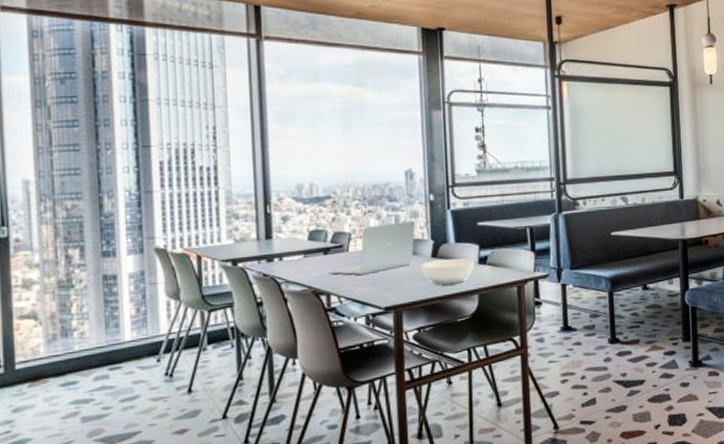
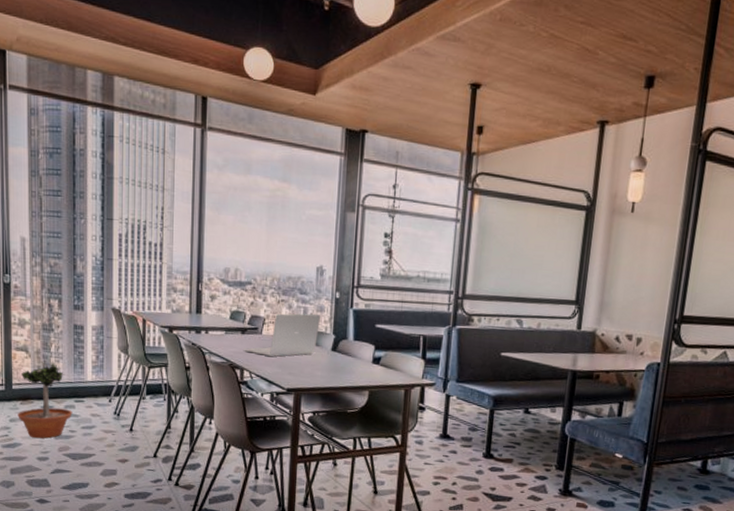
potted tree: none [24,320,106,427] -> present [18,358,73,439]
bowl: present [421,258,475,286] -> none [321,353,370,378]

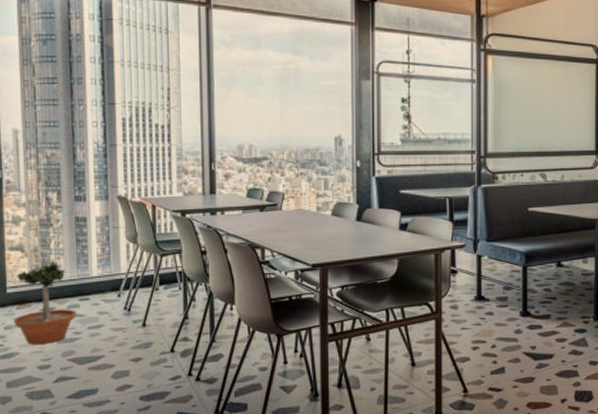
laptop: present [243,313,321,357] -> none [262,184,343,233]

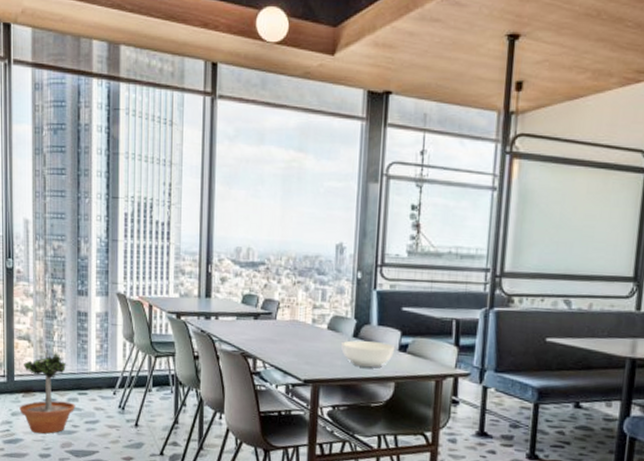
bowl: none [346,224,396,248] -> present [341,340,396,368]

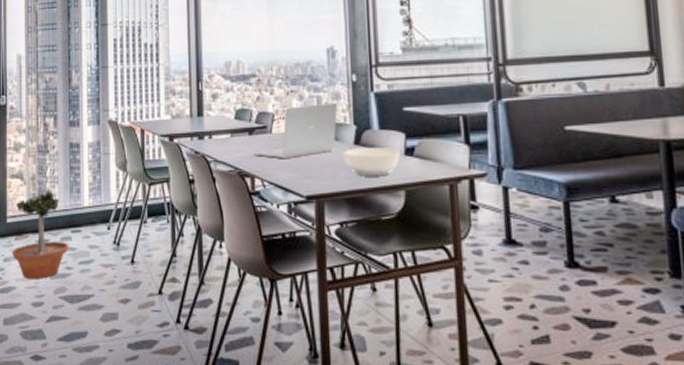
laptop: none [256,296,341,345] -> present [252,102,338,159]

